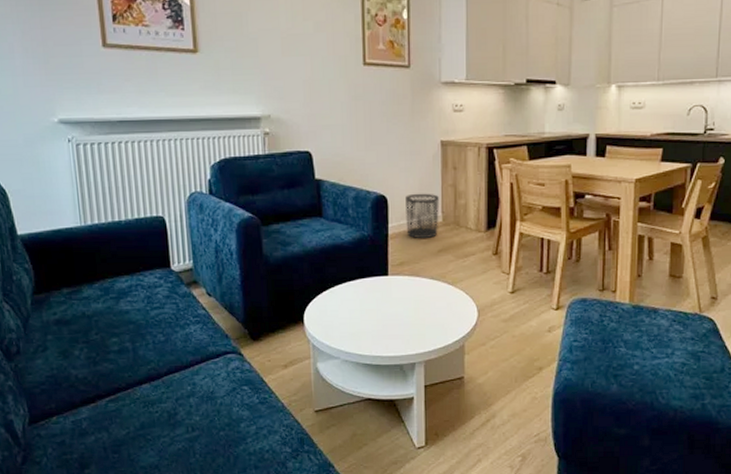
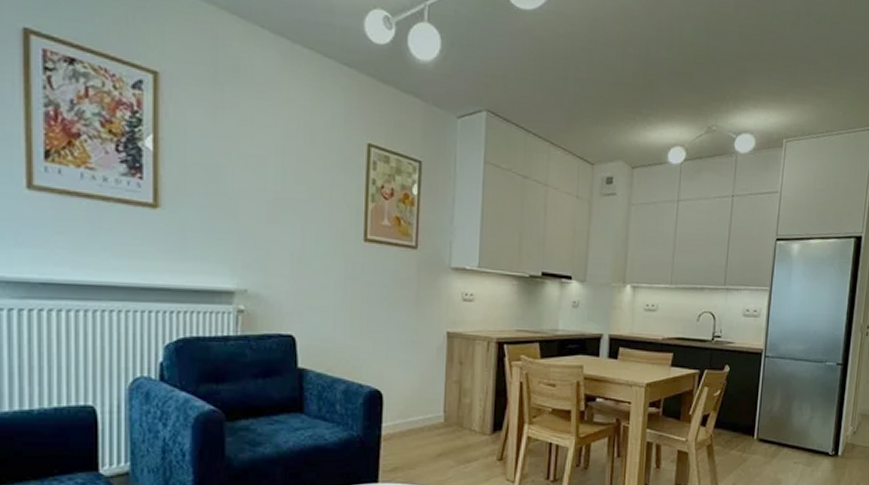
waste bin: present [405,193,439,239] -> none [402,389,442,442]

